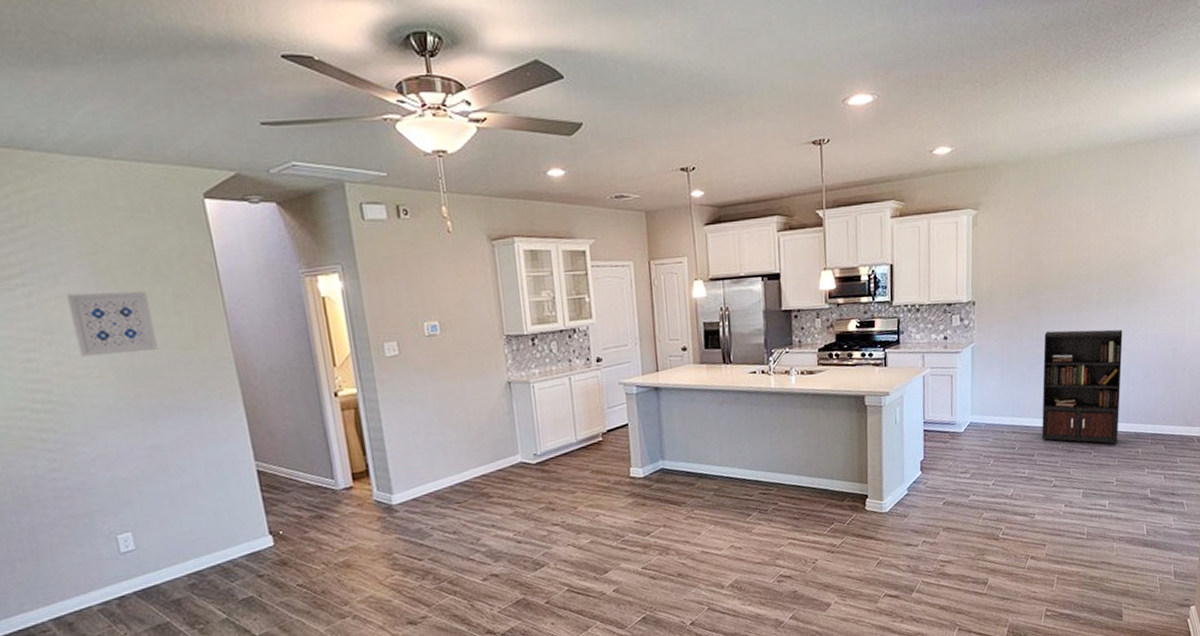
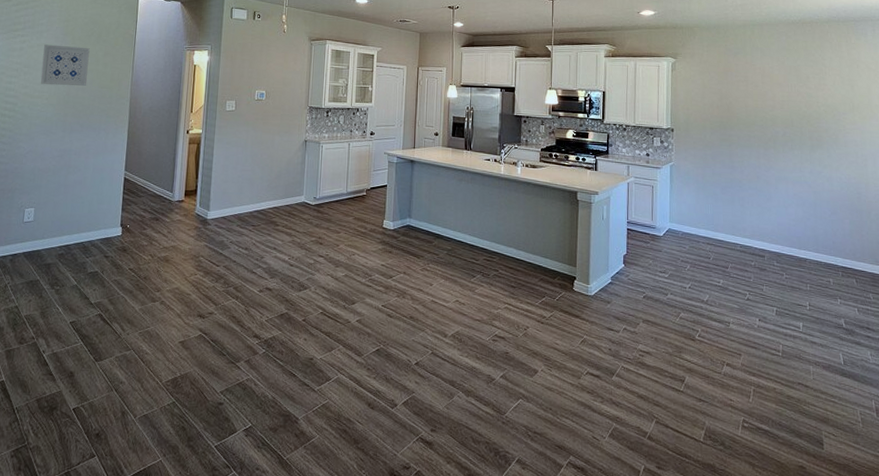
bookcase: present [1042,329,1140,444] -> none [734,162,831,271]

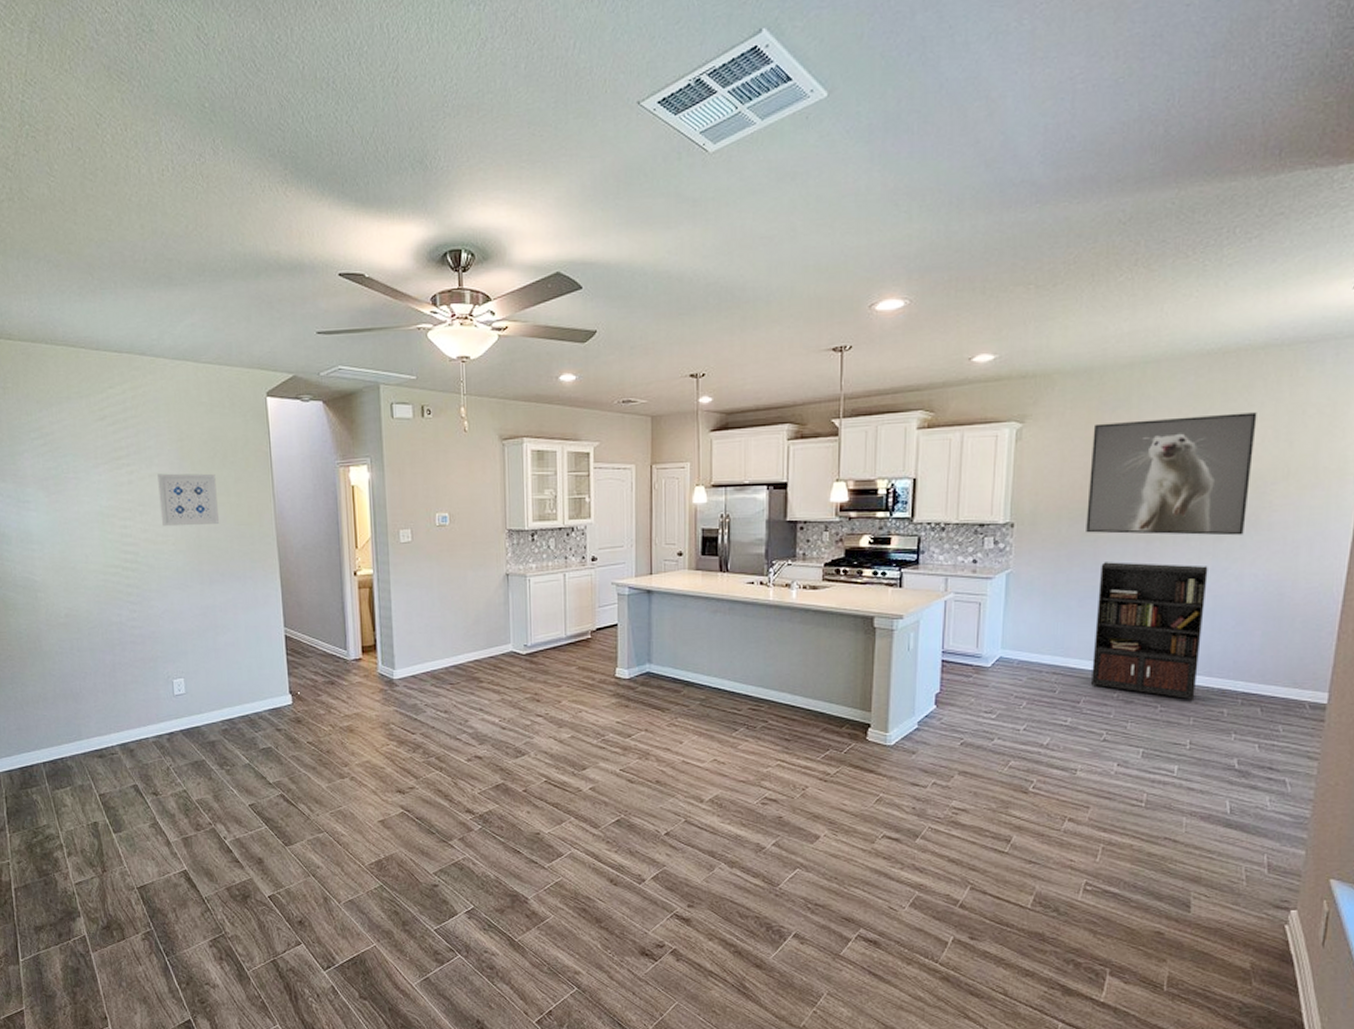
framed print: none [722,63,829,149] -> present [1086,412,1257,536]
bookcase: none [734,162,831,271] -> present [1091,562,1226,700]

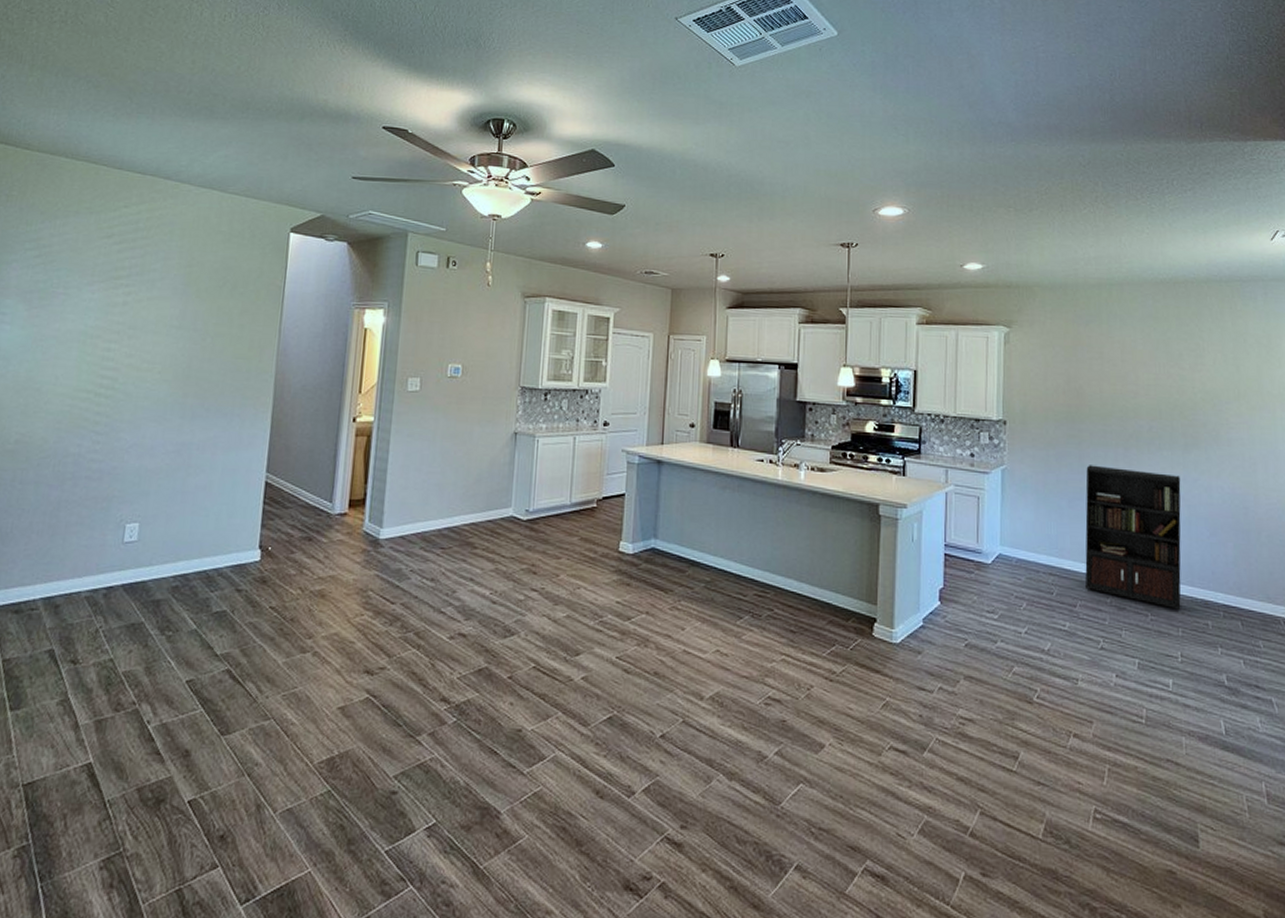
wall art: present [157,473,220,527] -> none [150,297,221,356]
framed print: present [1086,412,1257,536] -> none [1070,334,1208,449]

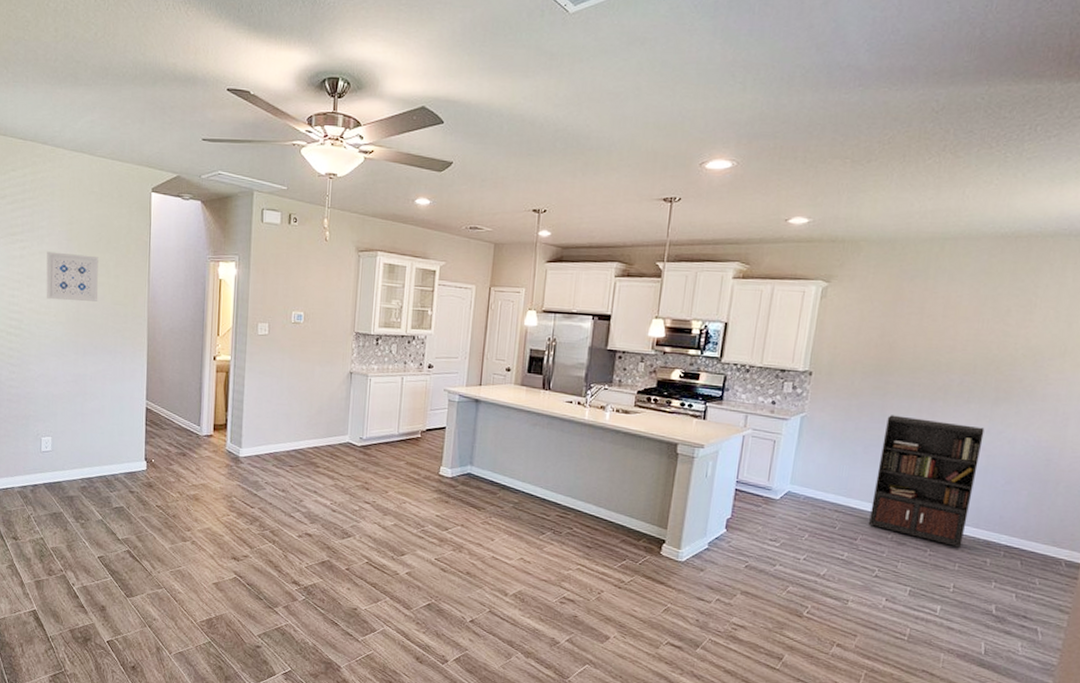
wall art: none [150,297,221,356] -> present [46,251,99,302]

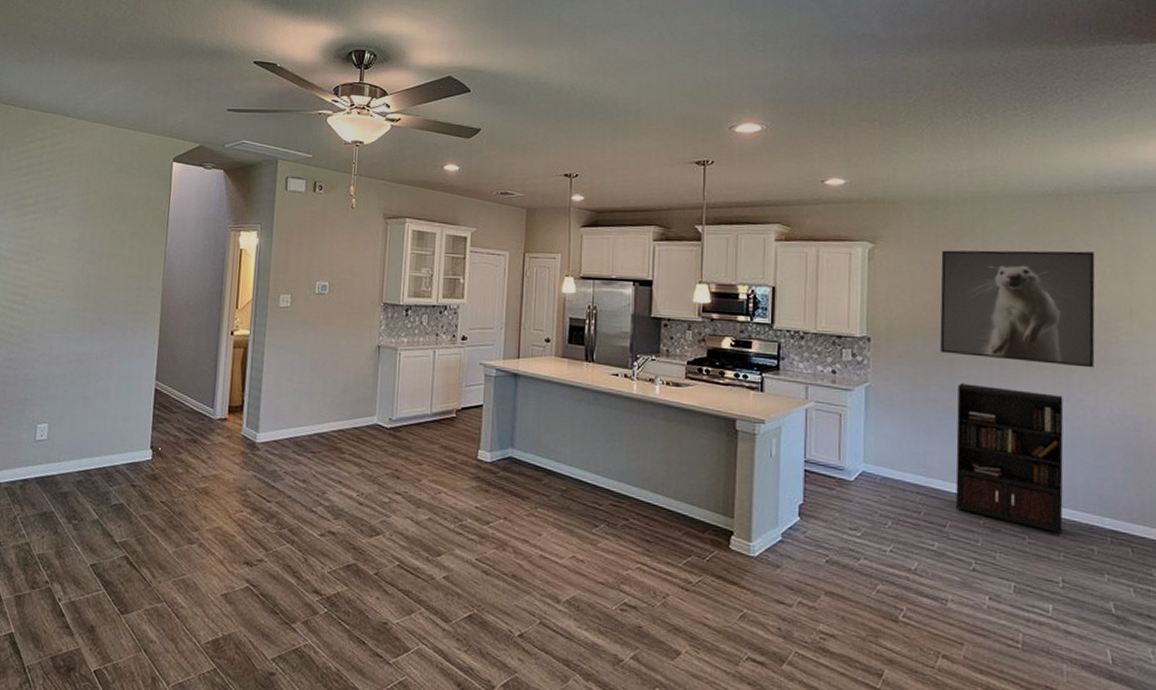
wall art: present [46,251,99,302] -> none [55,223,114,275]
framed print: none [876,289,1042,403] -> present [940,250,1095,368]

